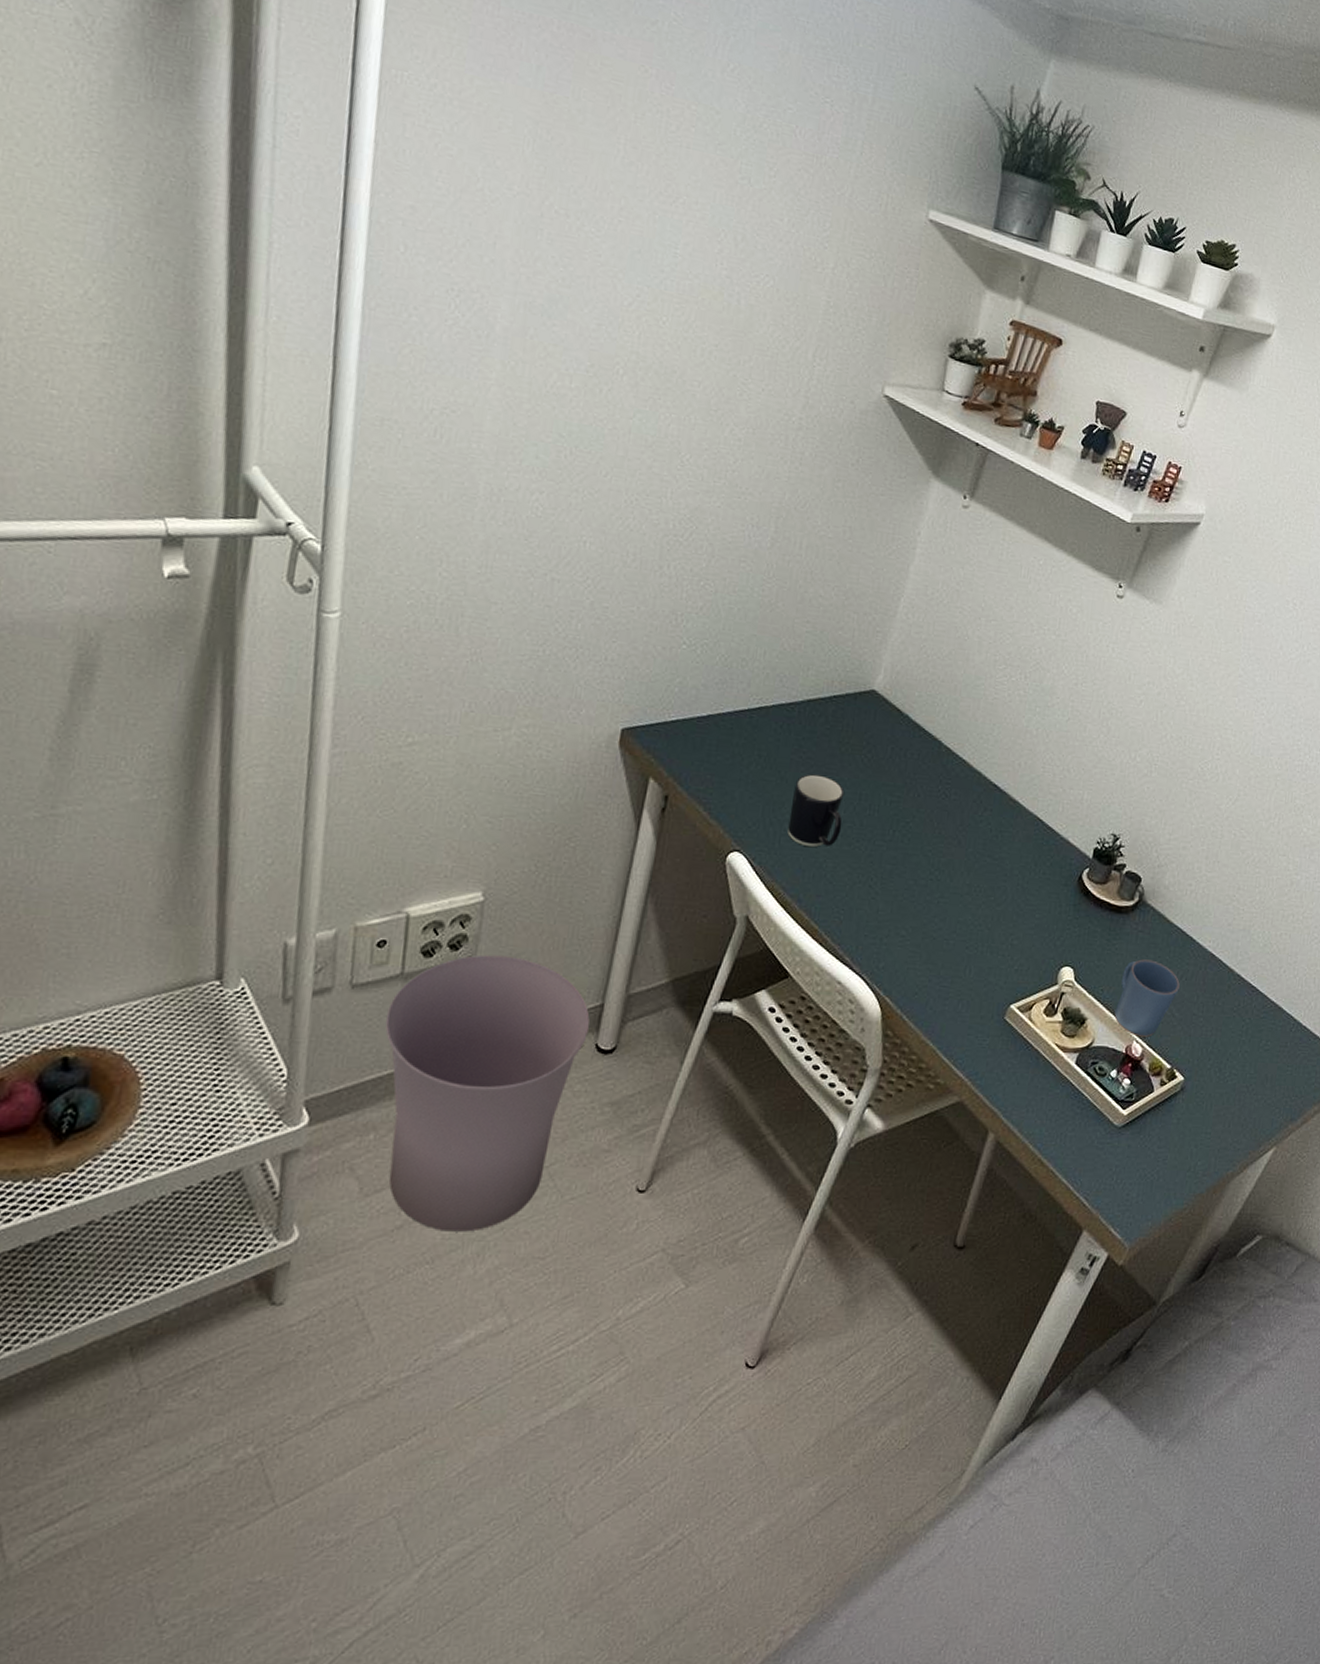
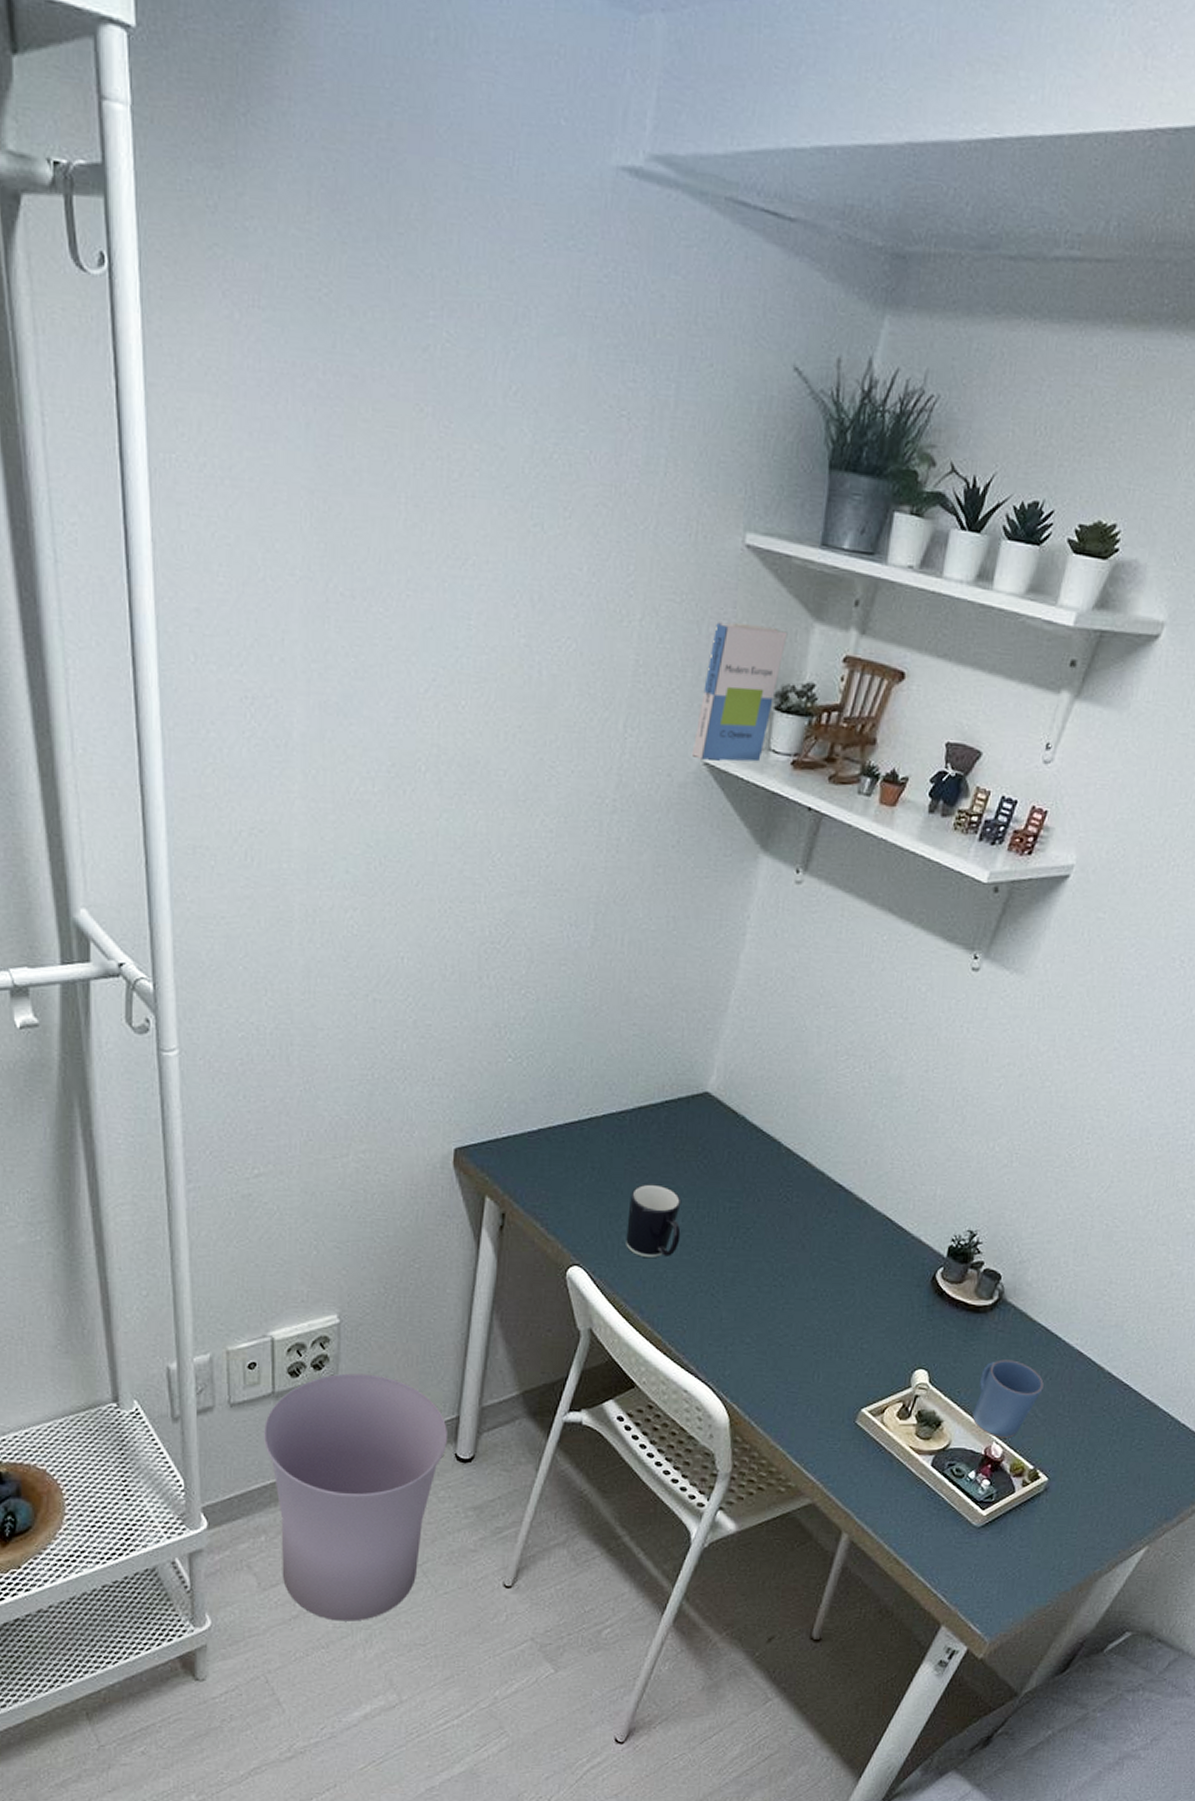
book: none [874,280,963,400] -> present [693,623,788,762]

